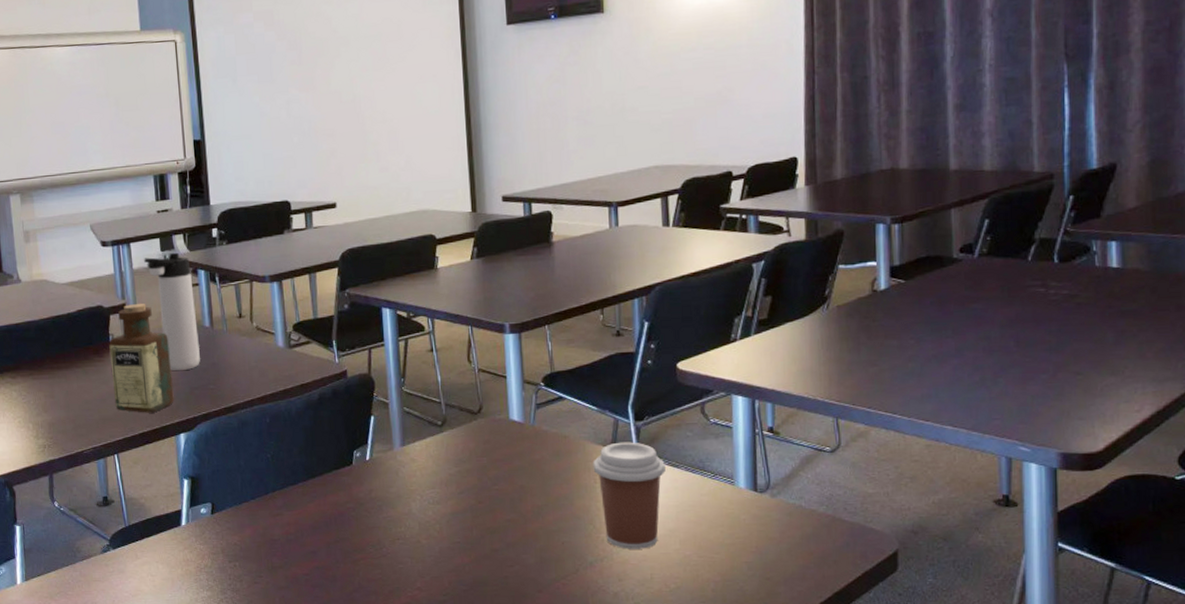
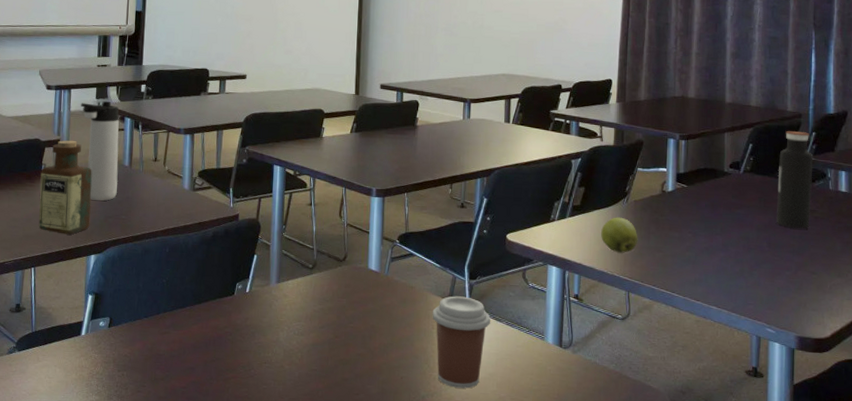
apple: none [797,328,845,372] -> present [601,217,638,253]
water bottle: none [1025,196,1072,321] -> present [777,131,813,229]

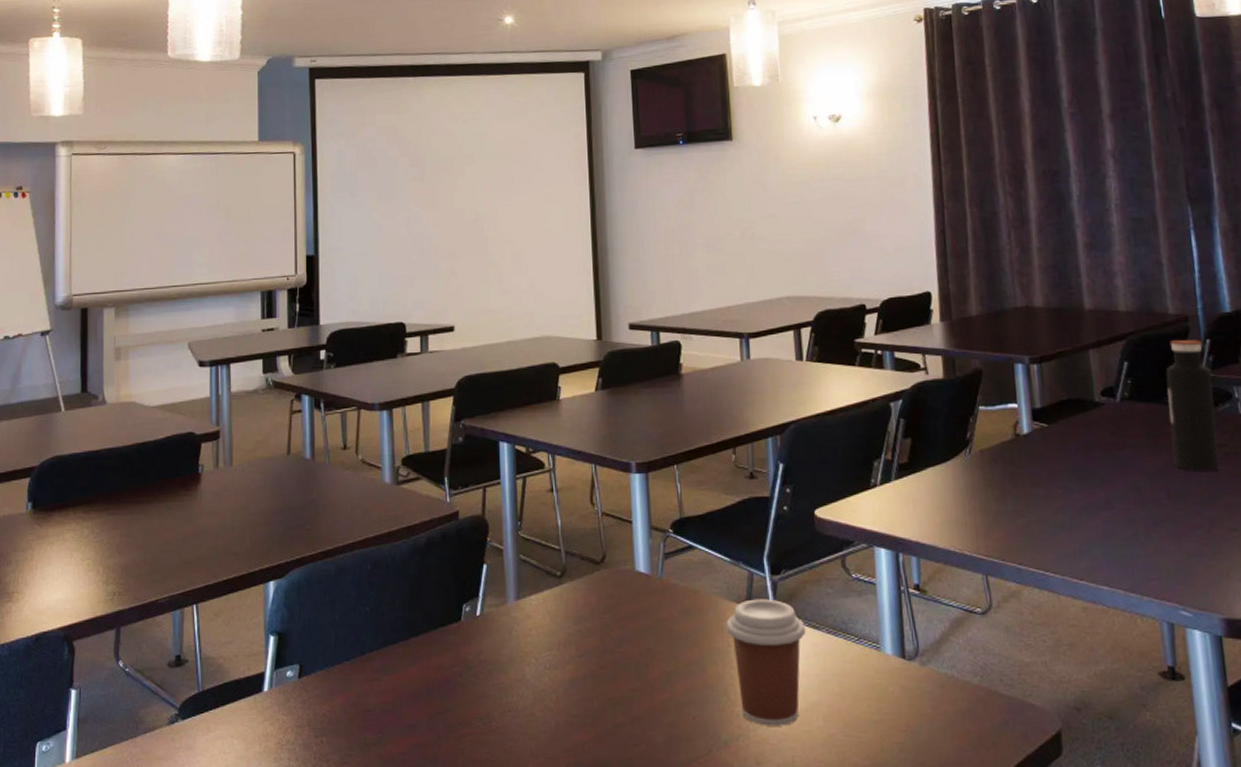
bottle: present [38,140,92,235] -> none [197,430,266,556]
thermos bottle: present [81,101,119,201] -> none [244,375,298,507]
apple: present [601,217,638,253] -> none [940,474,991,523]

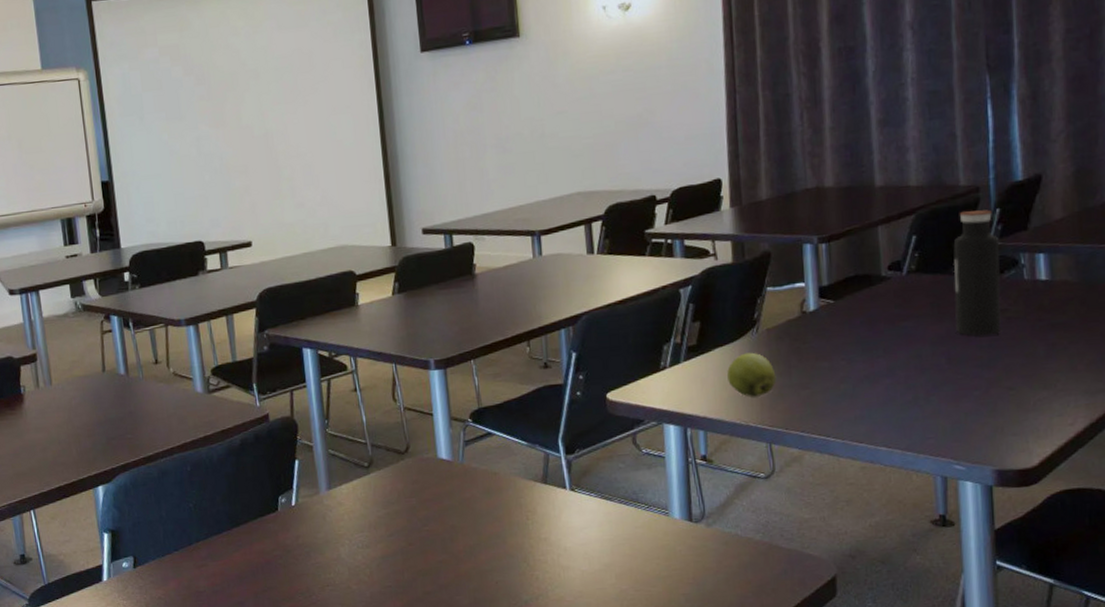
coffee cup: present [726,599,805,726] -> none [524,476,599,586]
apple: none [940,474,991,523] -> present [727,352,777,397]

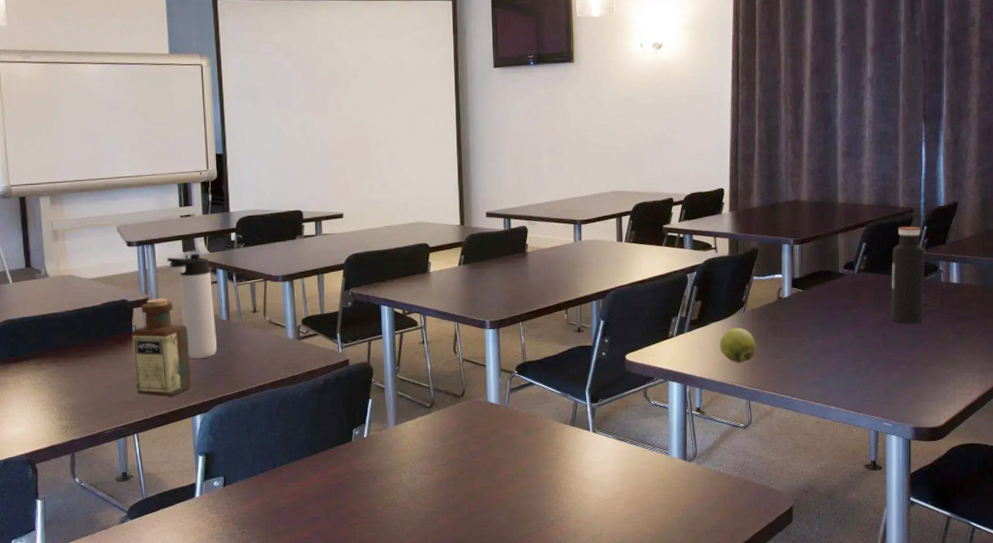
bottle: none [20,352,91,466] -> present [132,298,192,397]
thermos bottle: none [54,298,117,421] -> present [167,253,217,359]

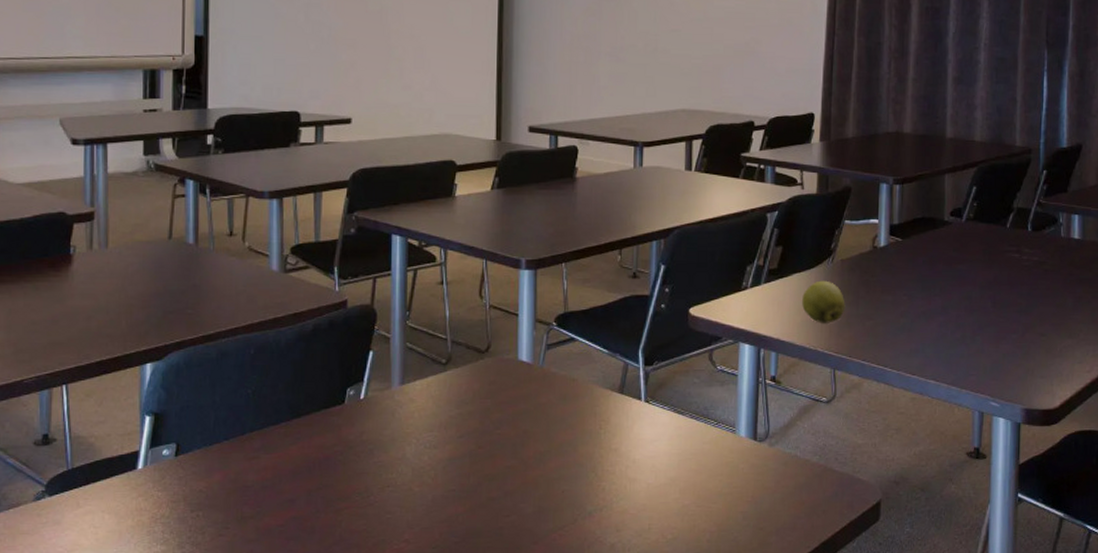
bottle: present [132,298,192,397] -> none [68,212,144,338]
thermos bottle: present [167,253,217,359] -> none [122,158,179,291]
water bottle: present [891,227,925,323] -> none [1002,170,1044,284]

